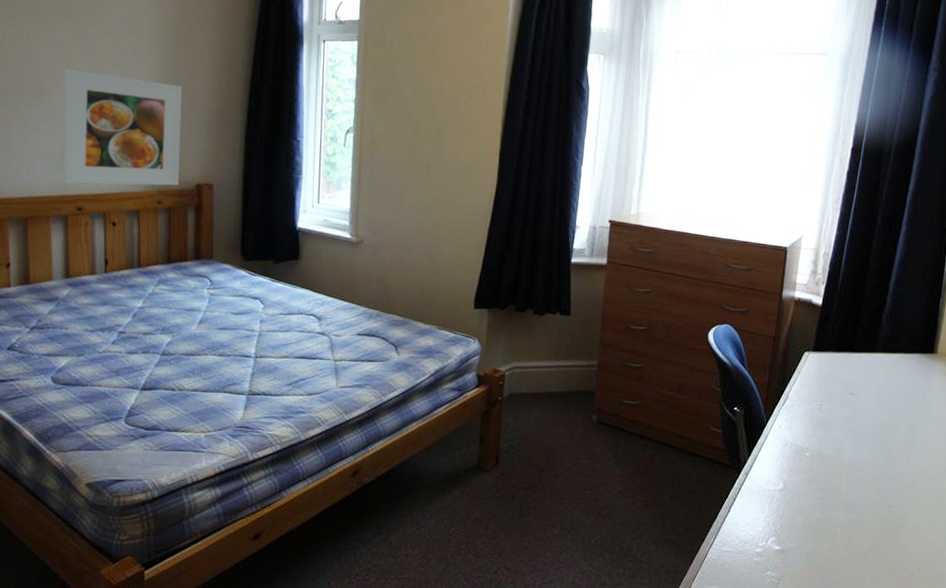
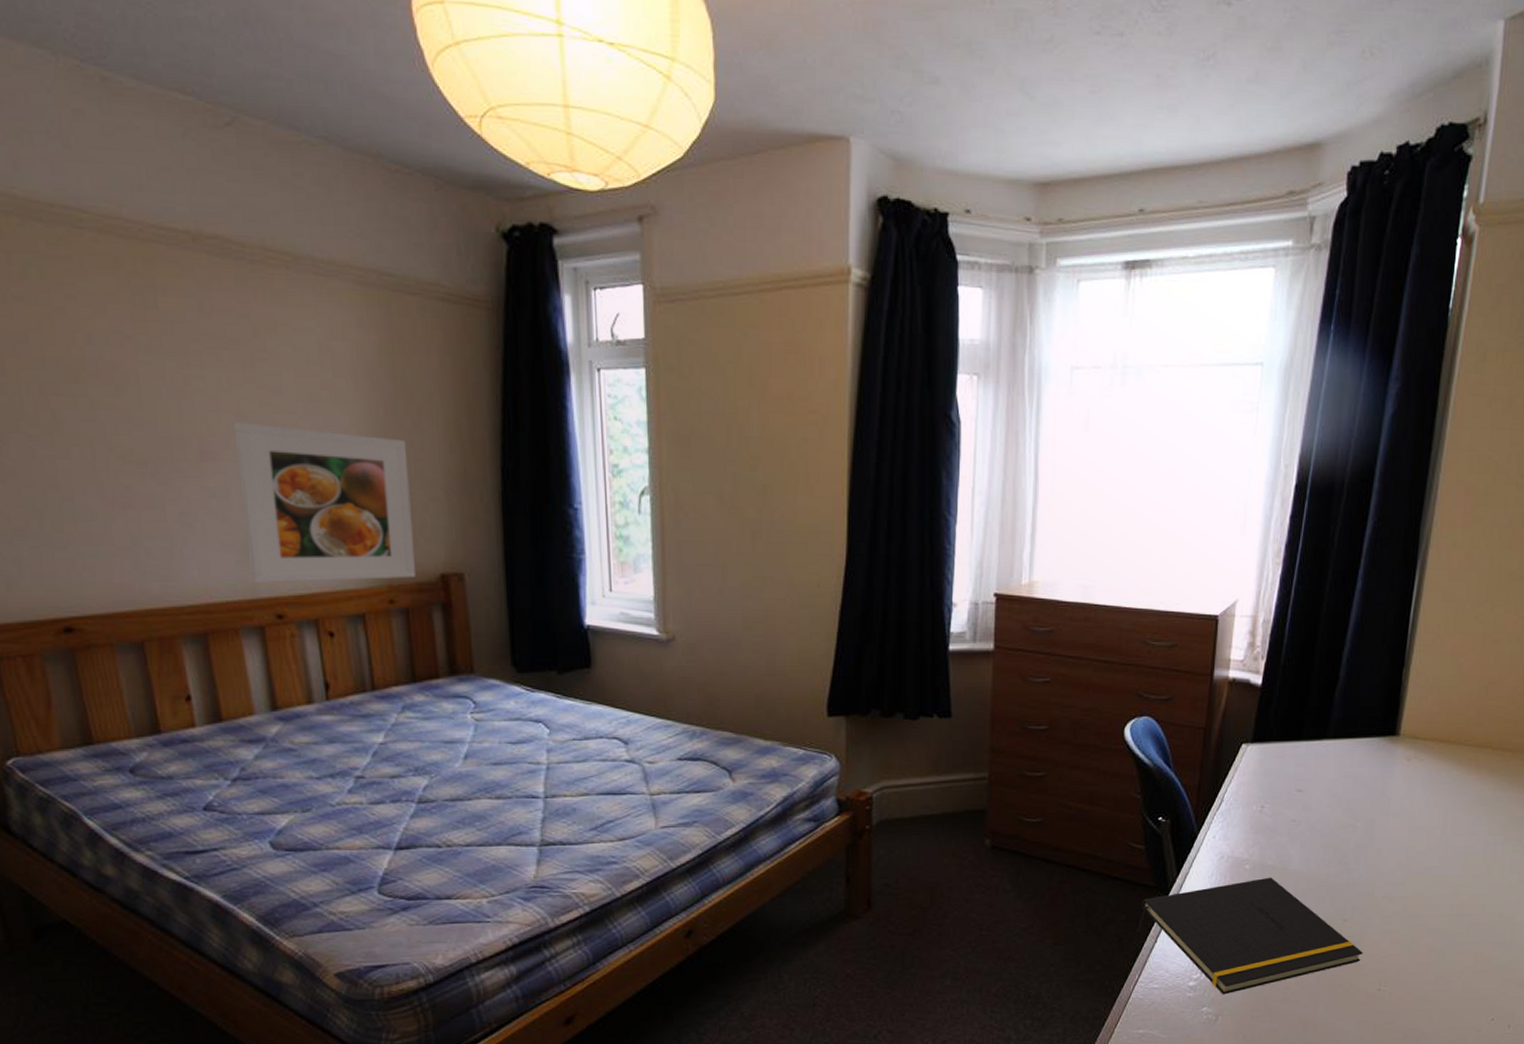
notepad: none [713,464,905,562] -> present [1137,877,1363,995]

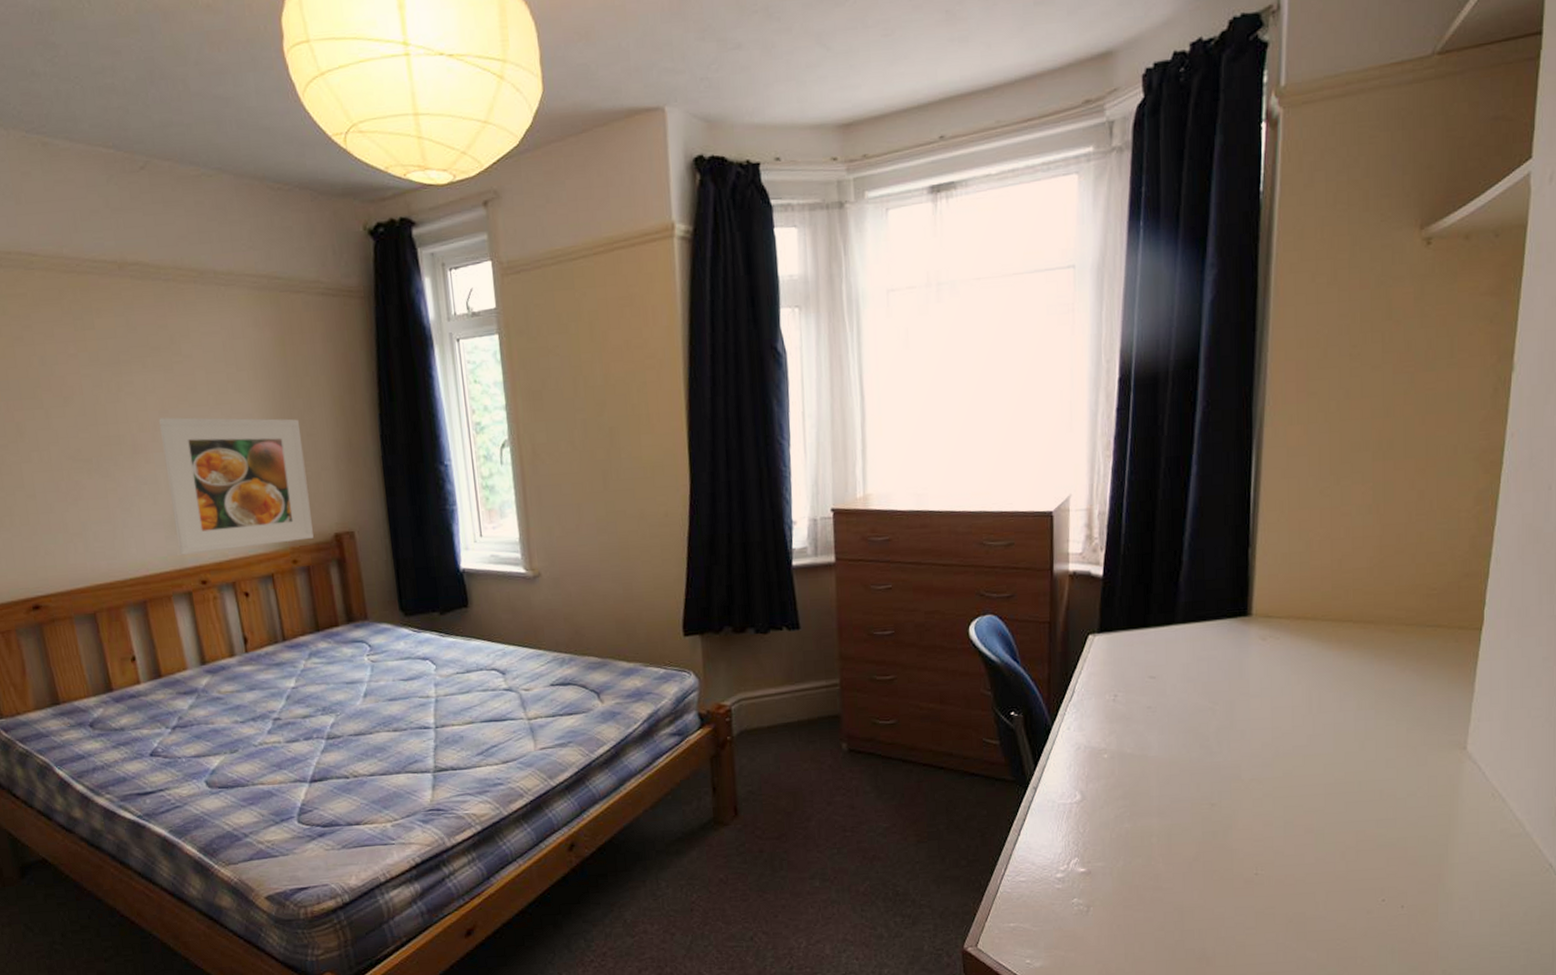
notepad: present [1137,877,1363,995] -> none [999,765,1235,885]

